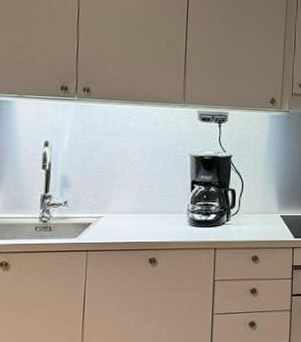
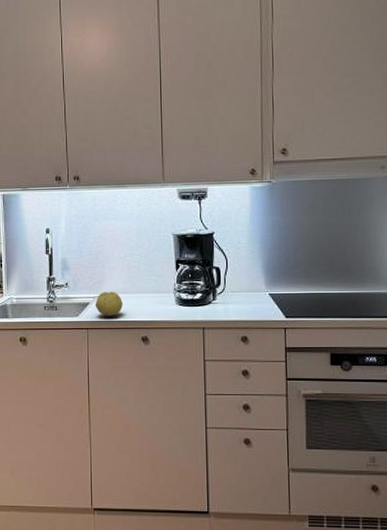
fruit: none [98,211,130,238] -> present [95,291,123,317]

